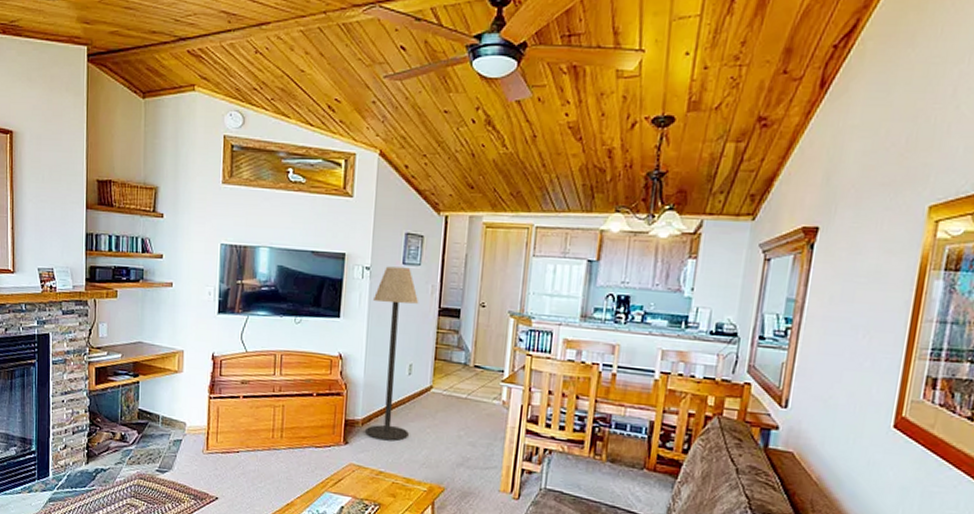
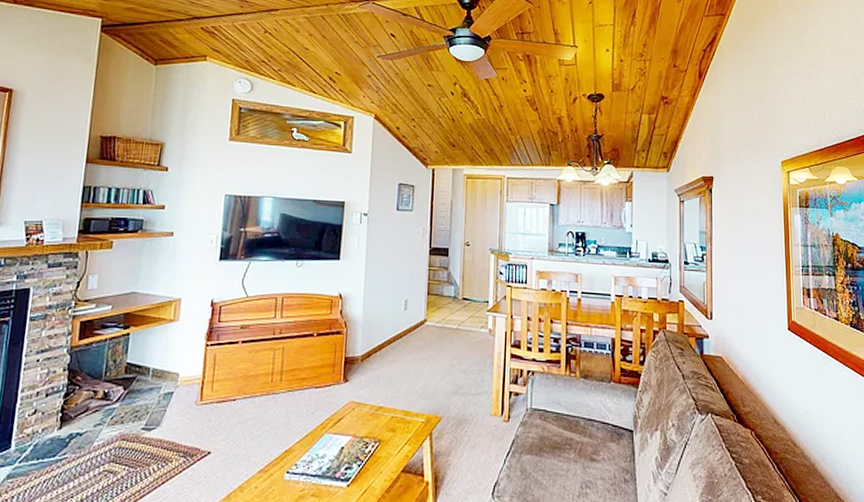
floor lamp: present [365,266,419,441] -> none [365,212,412,375]

